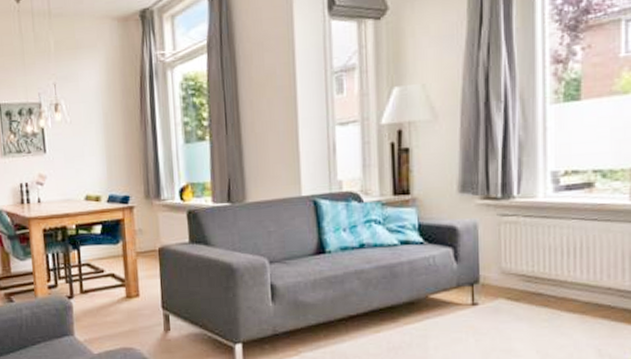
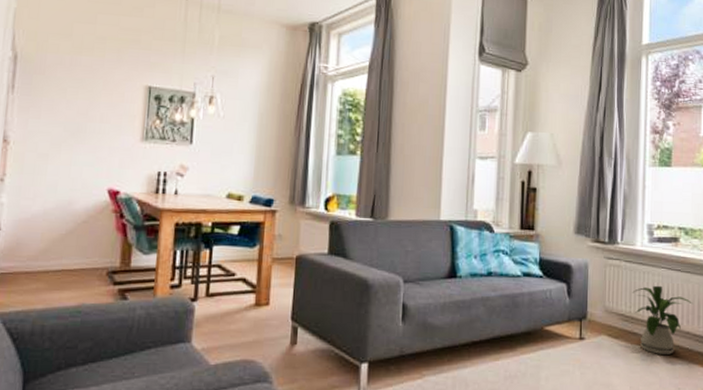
house plant: none [534,239,614,315] -> present [632,285,692,355]

